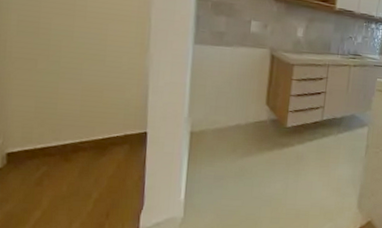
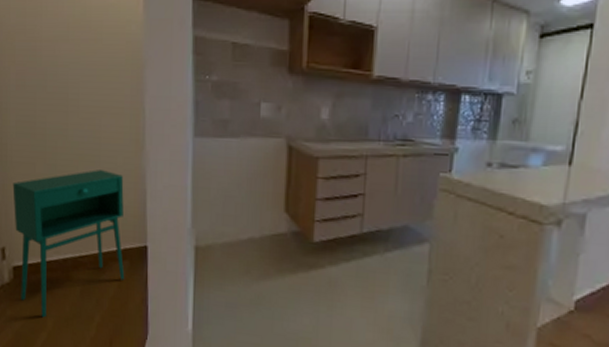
storage cabinet: none [10,67,128,198] -> present [12,170,125,318]

